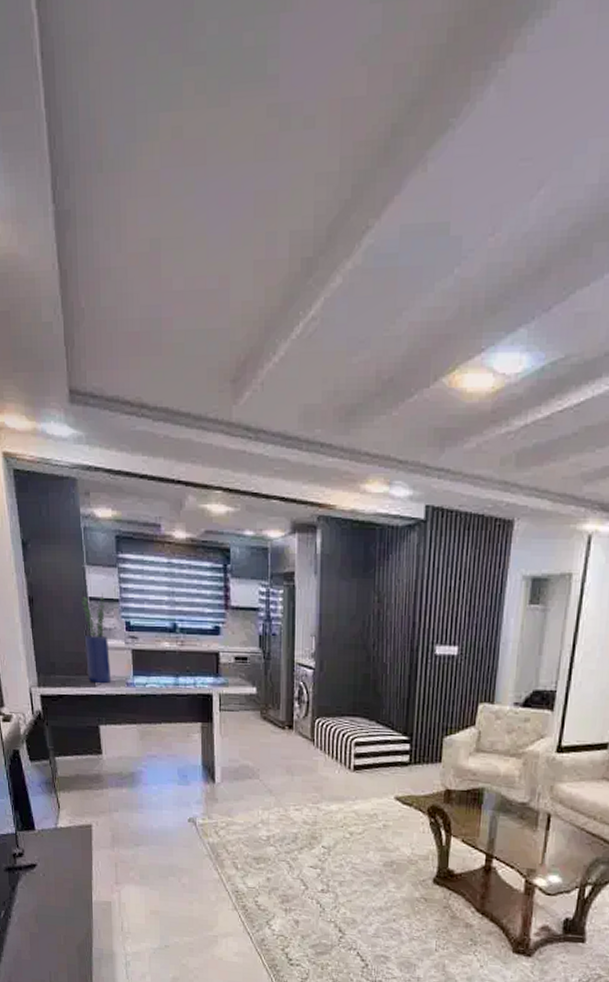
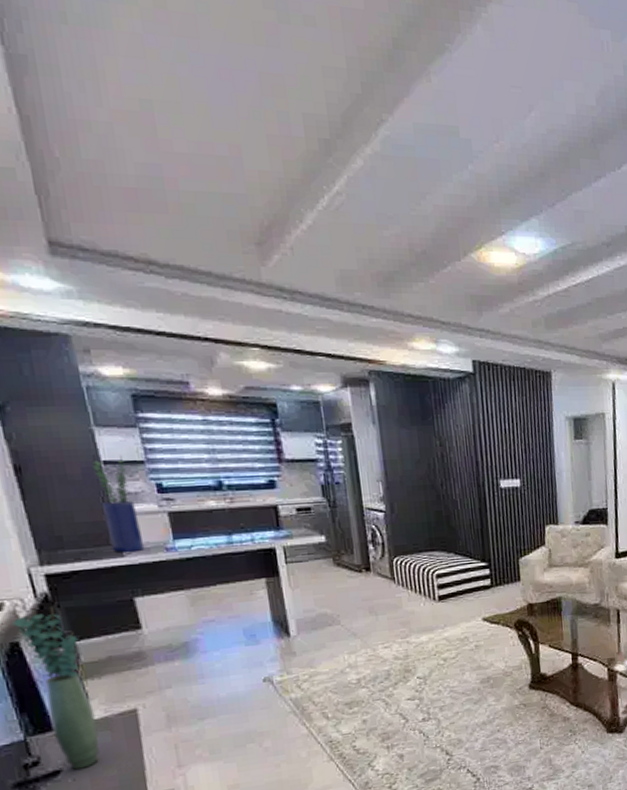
vase: none [16,723,64,867] -> present [10,607,100,770]

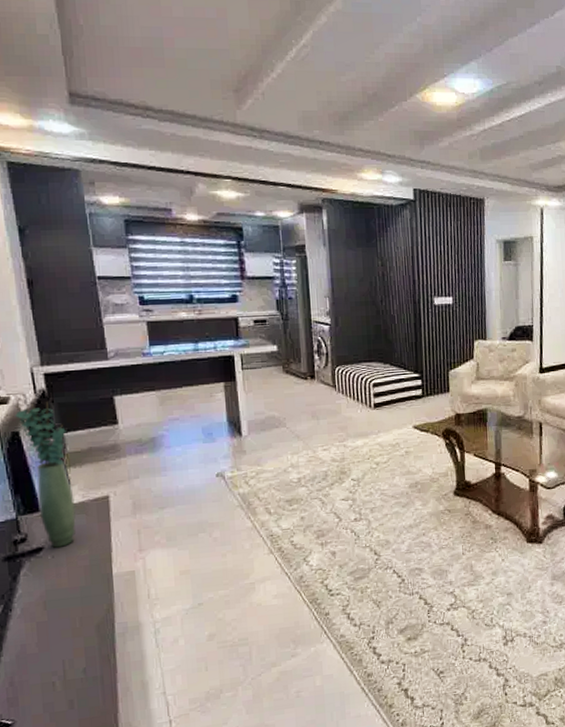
vase: present [90,455,145,554] -> none [88,272,126,357]

